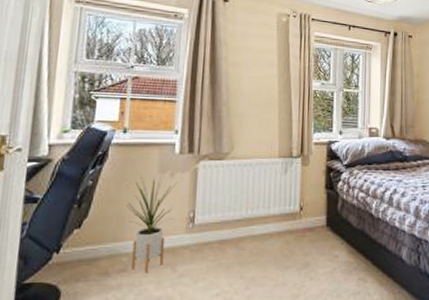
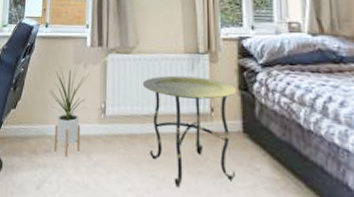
side table: none [235,179,324,283] -> present [142,75,237,187]

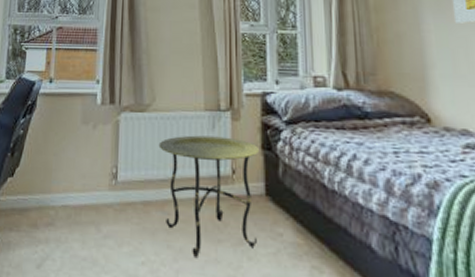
house plant: present [48,66,89,157] -> none [52,126,99,230]

